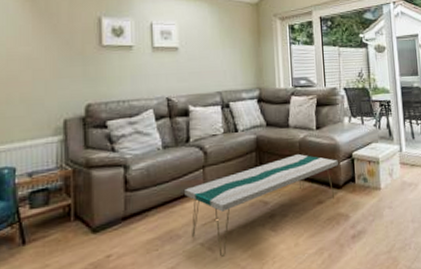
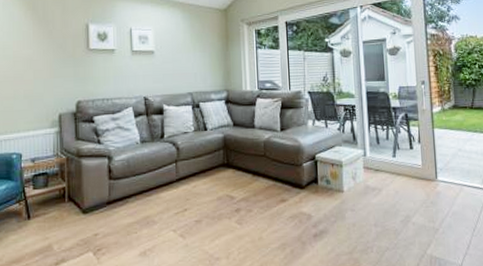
coffee table: present [185,154,338,257] -> none [160,154,301,244]

